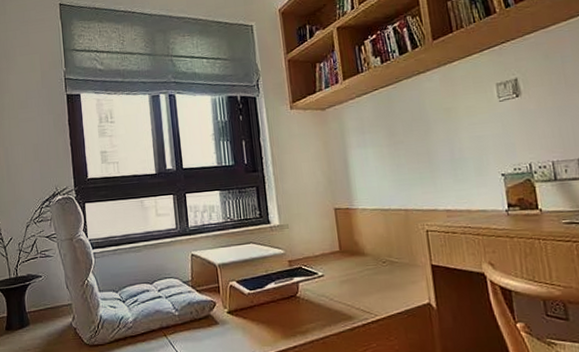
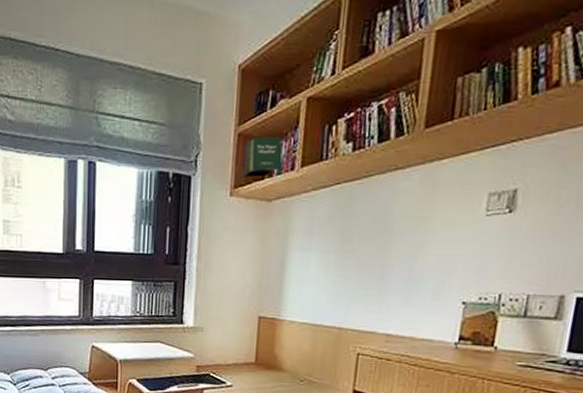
books: none [294,59,328,93] -> present [242,137,282,177]

